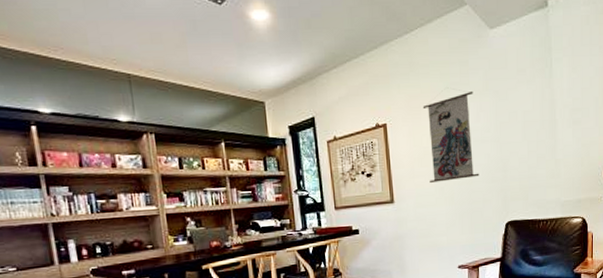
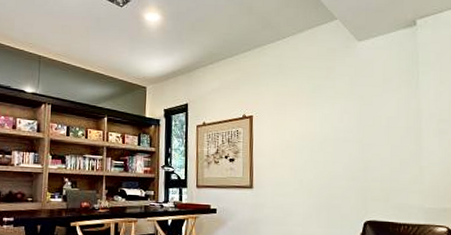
wall scroll: present [422,87,480,183] -> none [288,89,340,174]

